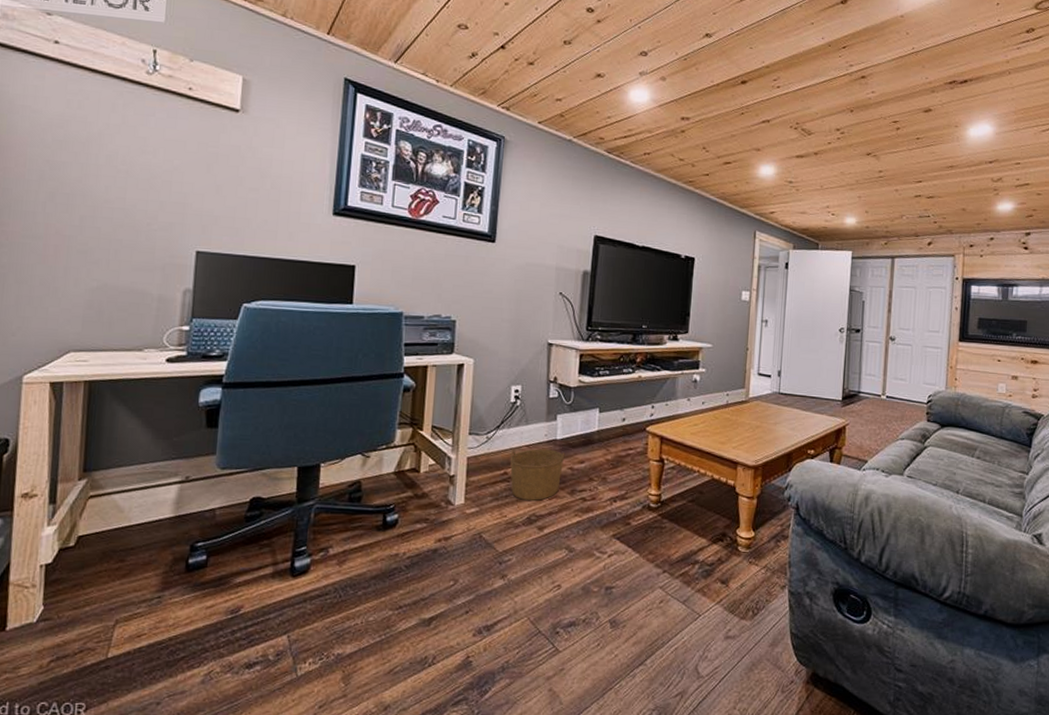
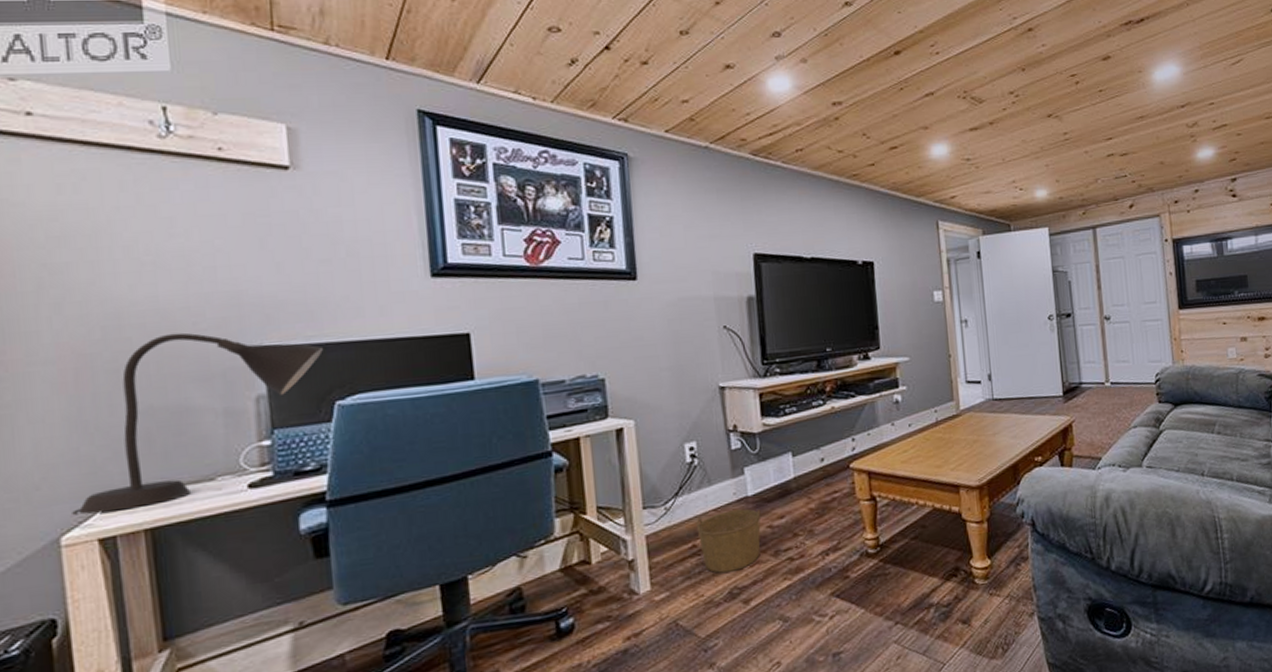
desk lamp: none [34,229,242,363] -> present [72,332,324,516]

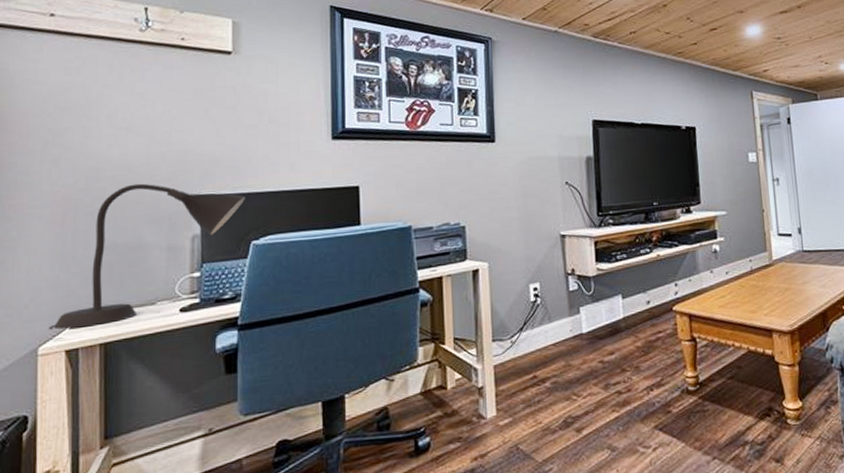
basket: present [696,509,761,574] -> none [537,344,594,403]

